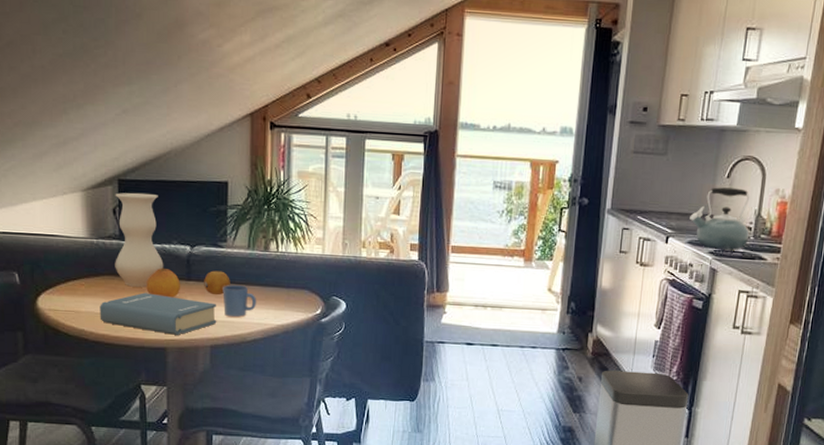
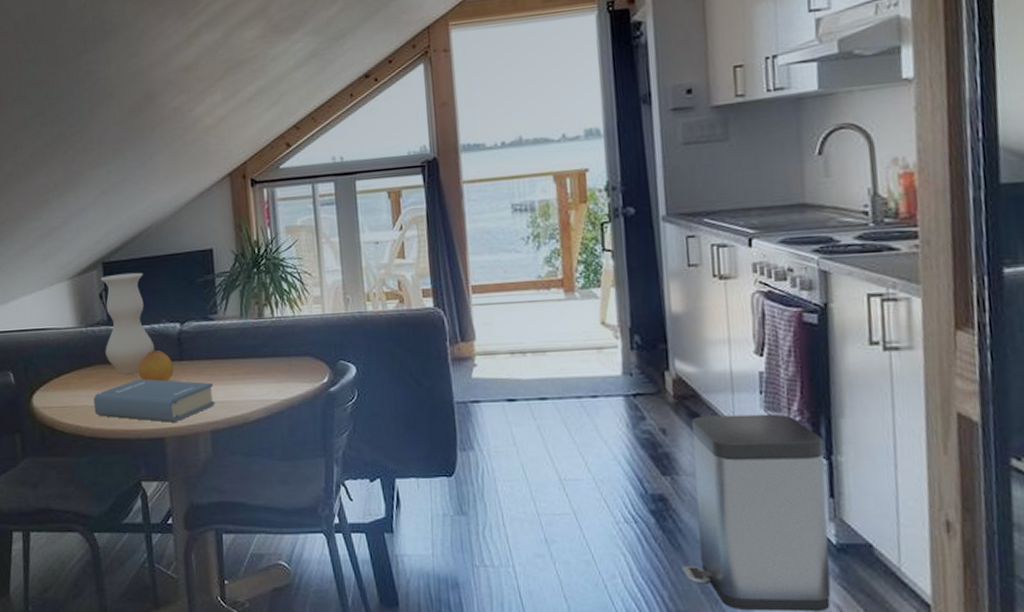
fruit: present [204,270,230,296] -> none [197,346,226,374]
mug: present [222,284,257,319] -> none [218,358,257,398]
kettle: present [690,187,750,250] -> none [776,165,868,245]

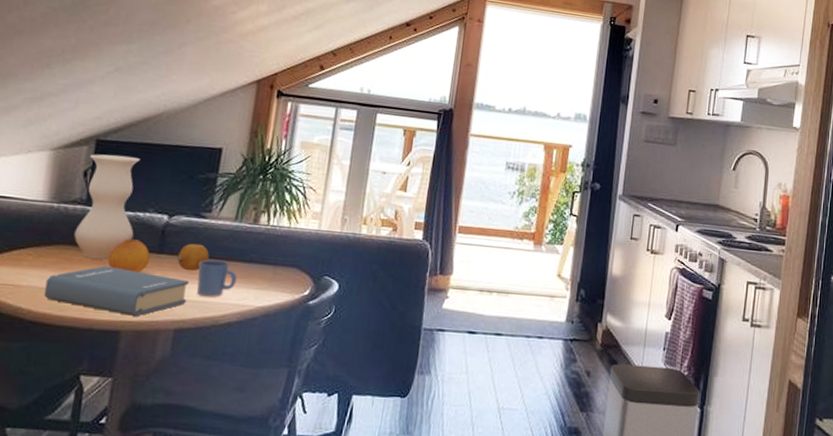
fruit: none [197,346,226,374] -> present [177,243,210,272]
mug: none [218,358,257,398] -> present [196,259,238,298]

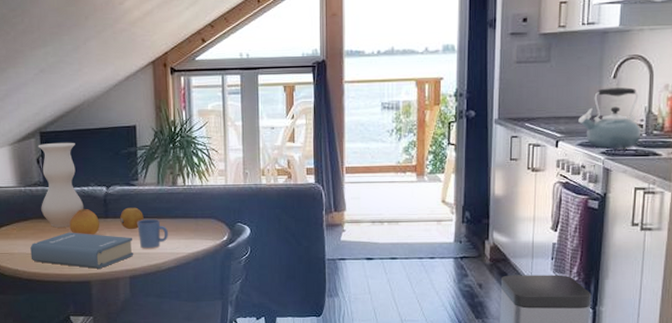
kettle: none [698,178,756,241] -> present [578,87,642,149]

